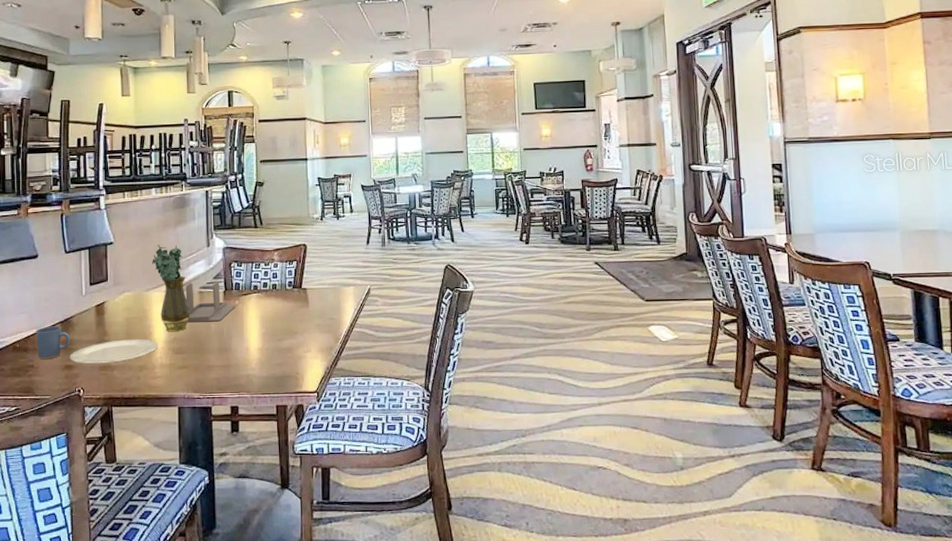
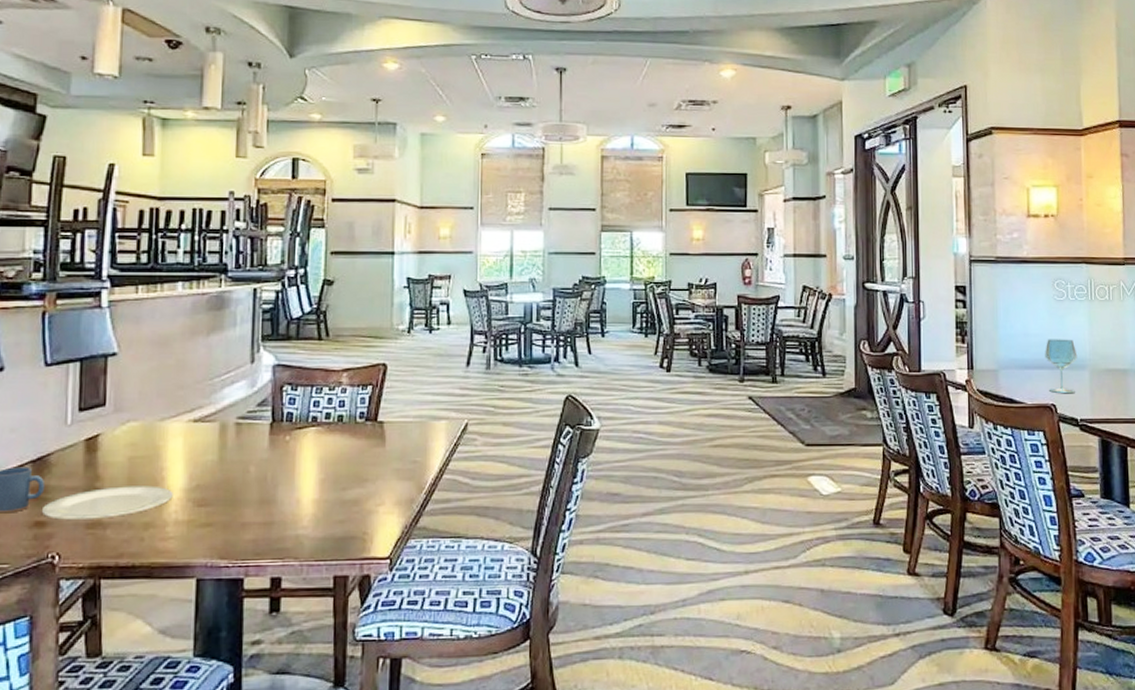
vase: present [152,244,190,332] -> none [171,357,222,477]
napkin holder: present [185,282,235,323] -> none [216,410,285,465]
wine glass: none [857,205,889,253] -> present [1045,339,1078,394]

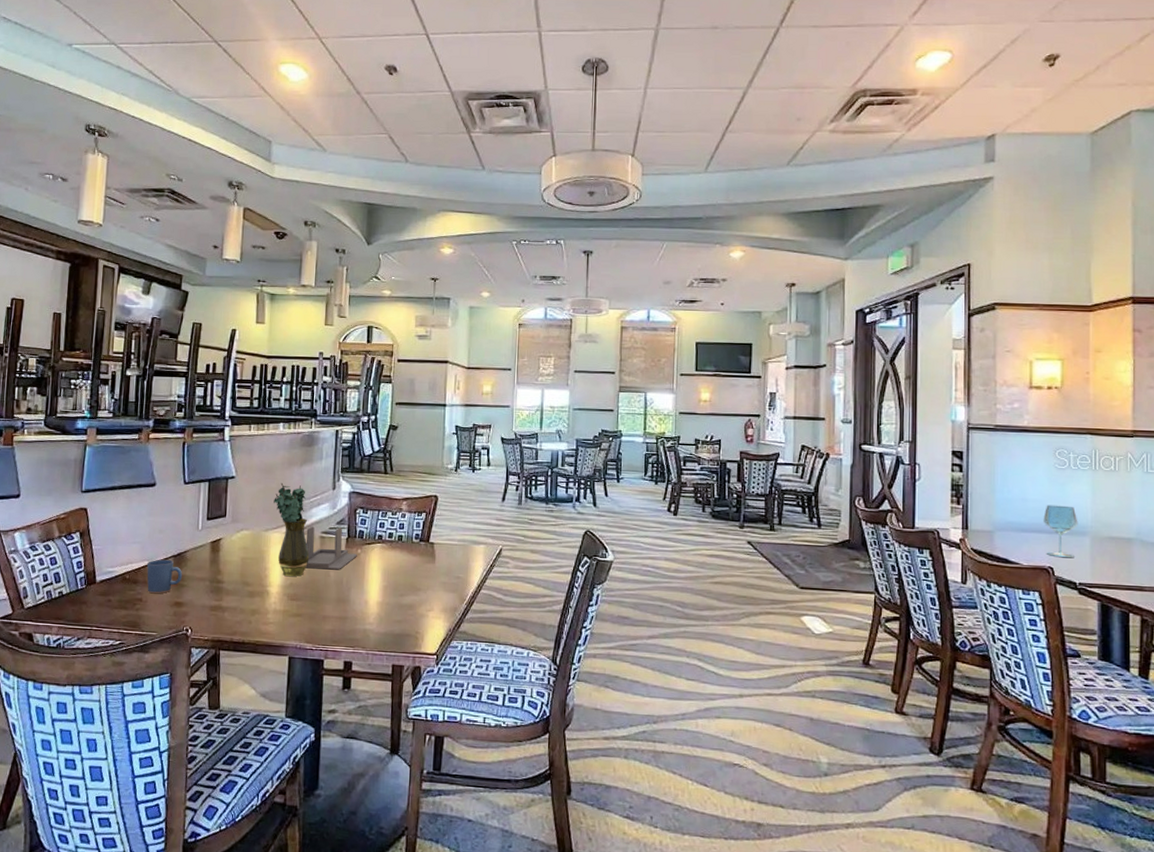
plate: present [41,485,173,520] -> none [179,580,273,604]
vase: none [171,357,222,477] -> present [274,482,310,577]
napkin holder: none [216,410,285,465] -> present [305,526,357,570]

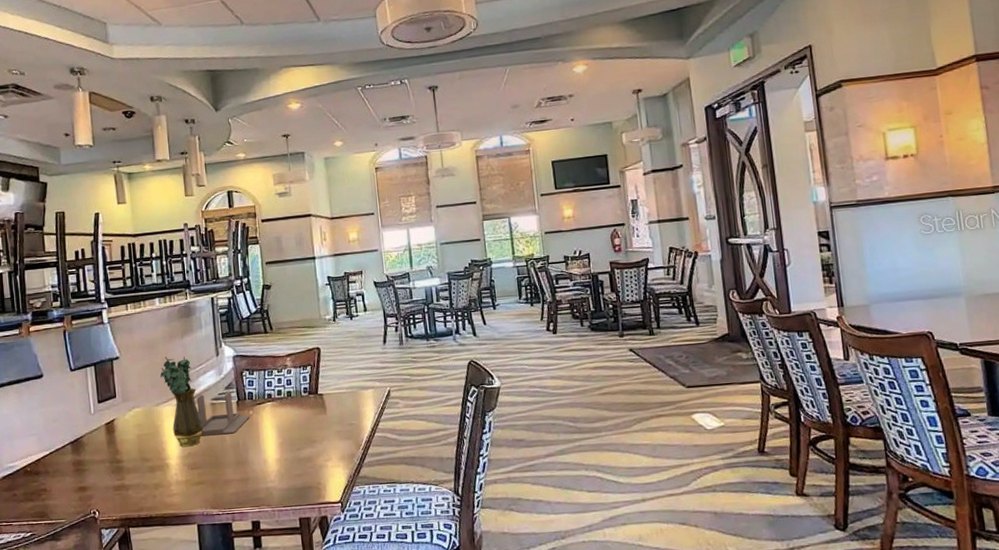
mug: present [147,559,183,594] -> none [46,447,83,483]
wine glass: present [1043,505,1078,559] -> none [916,269,952,321]

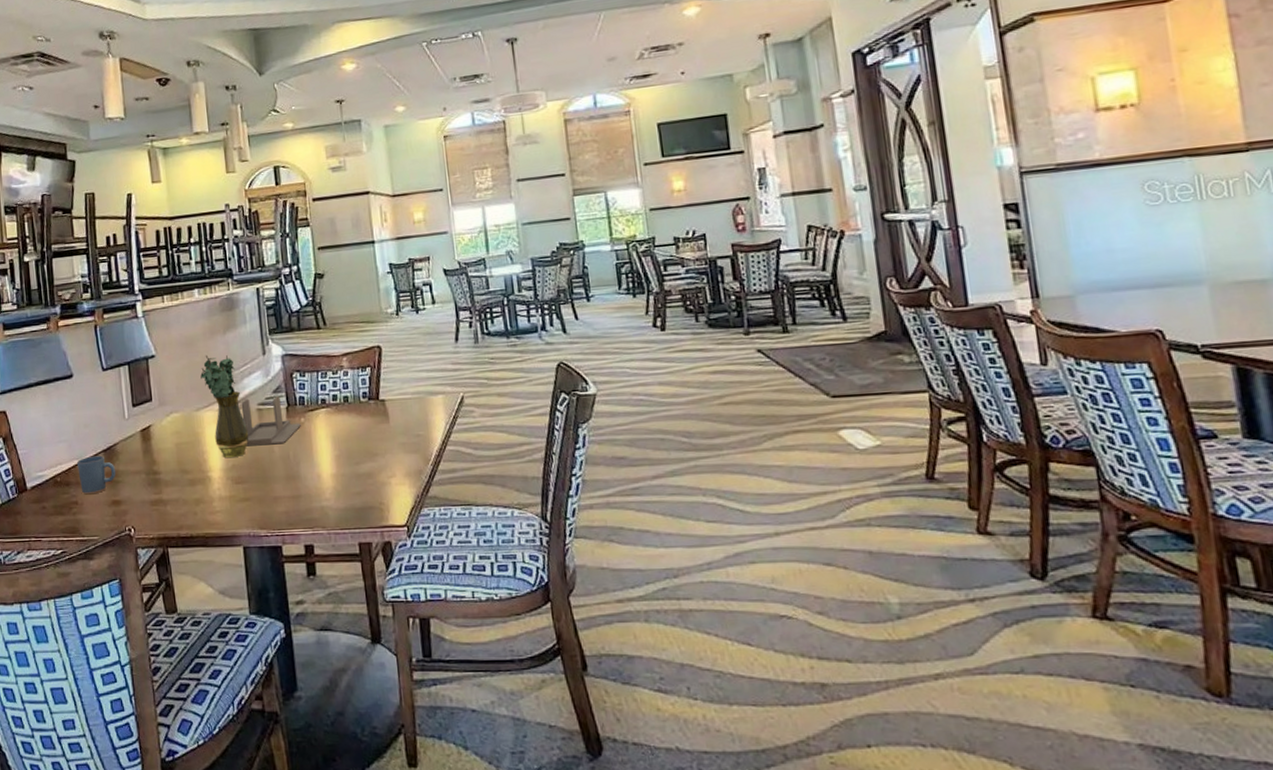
mug: none [46,447,83,483] -> present [77,455,116,495]

